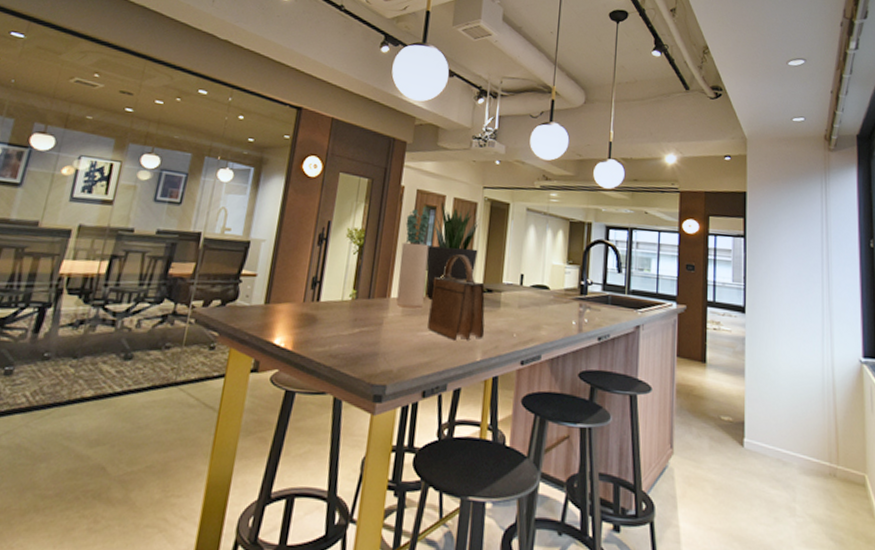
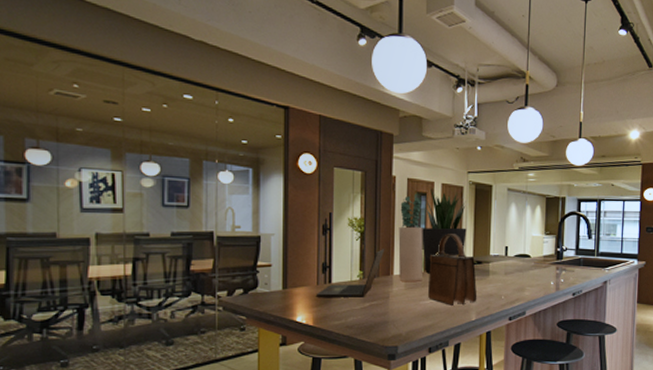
laptop: none [301,266,384,321] -> present [317,249,385,297]

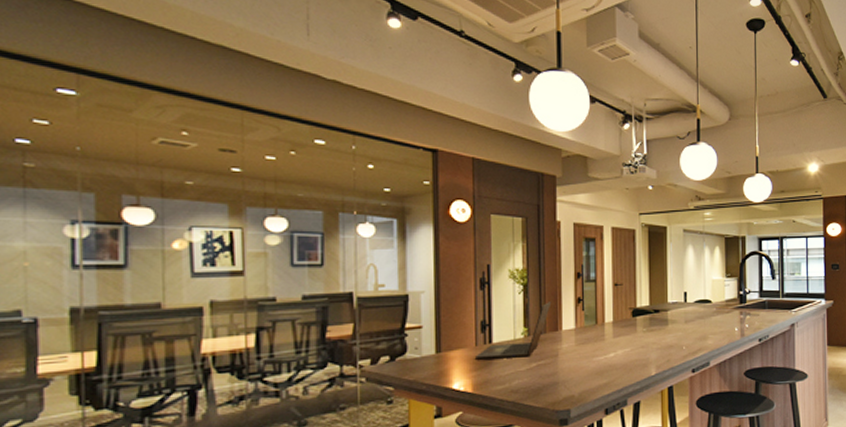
vase: present [398,191,423,283] -> none [566,237,595,338]
planter: present [422,188,467,274] -> none [592,233,641,327]
handbag: present [428,234,477,305] -> none [601,281,656,360]

